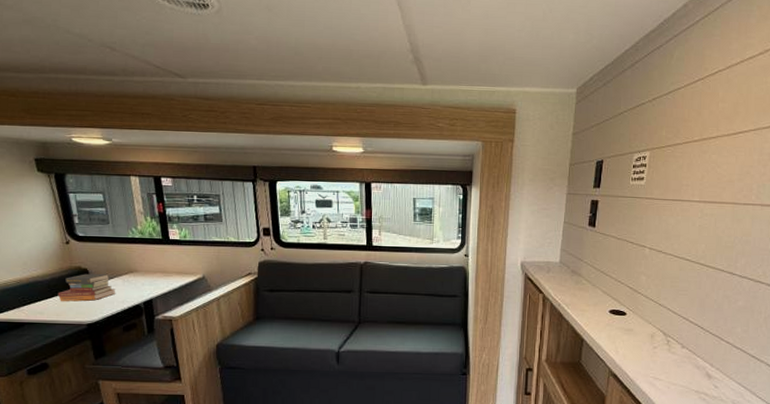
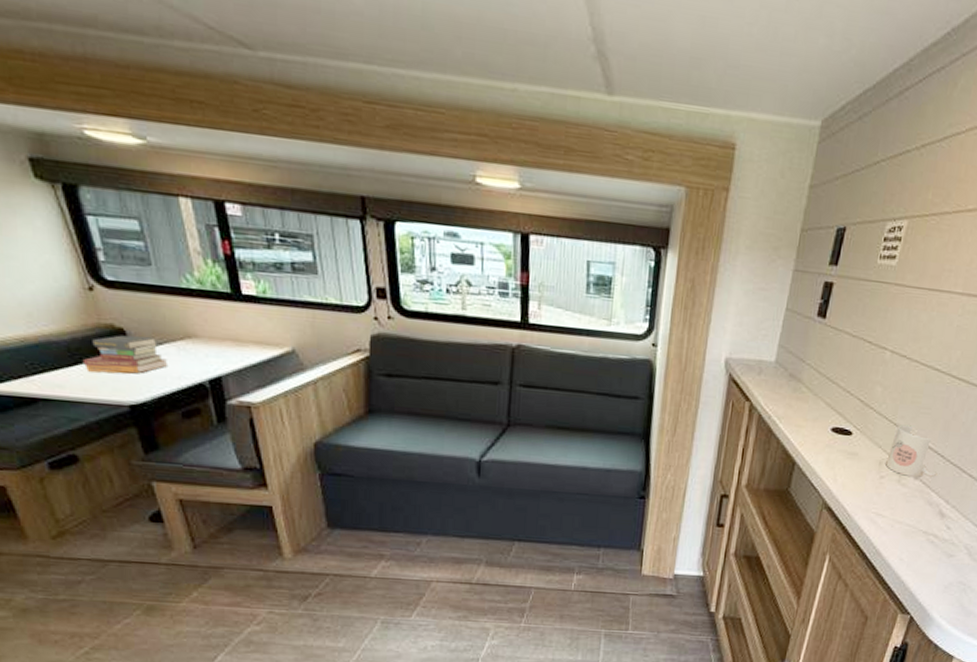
mug: none [657,304,702,347] -> present [886,424,940,478]

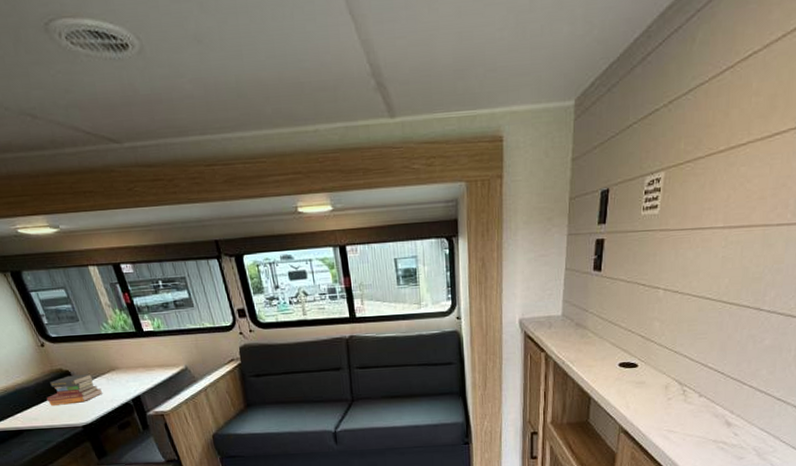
mug: present [886,424,940,478] -> none [671,350,722,396]

